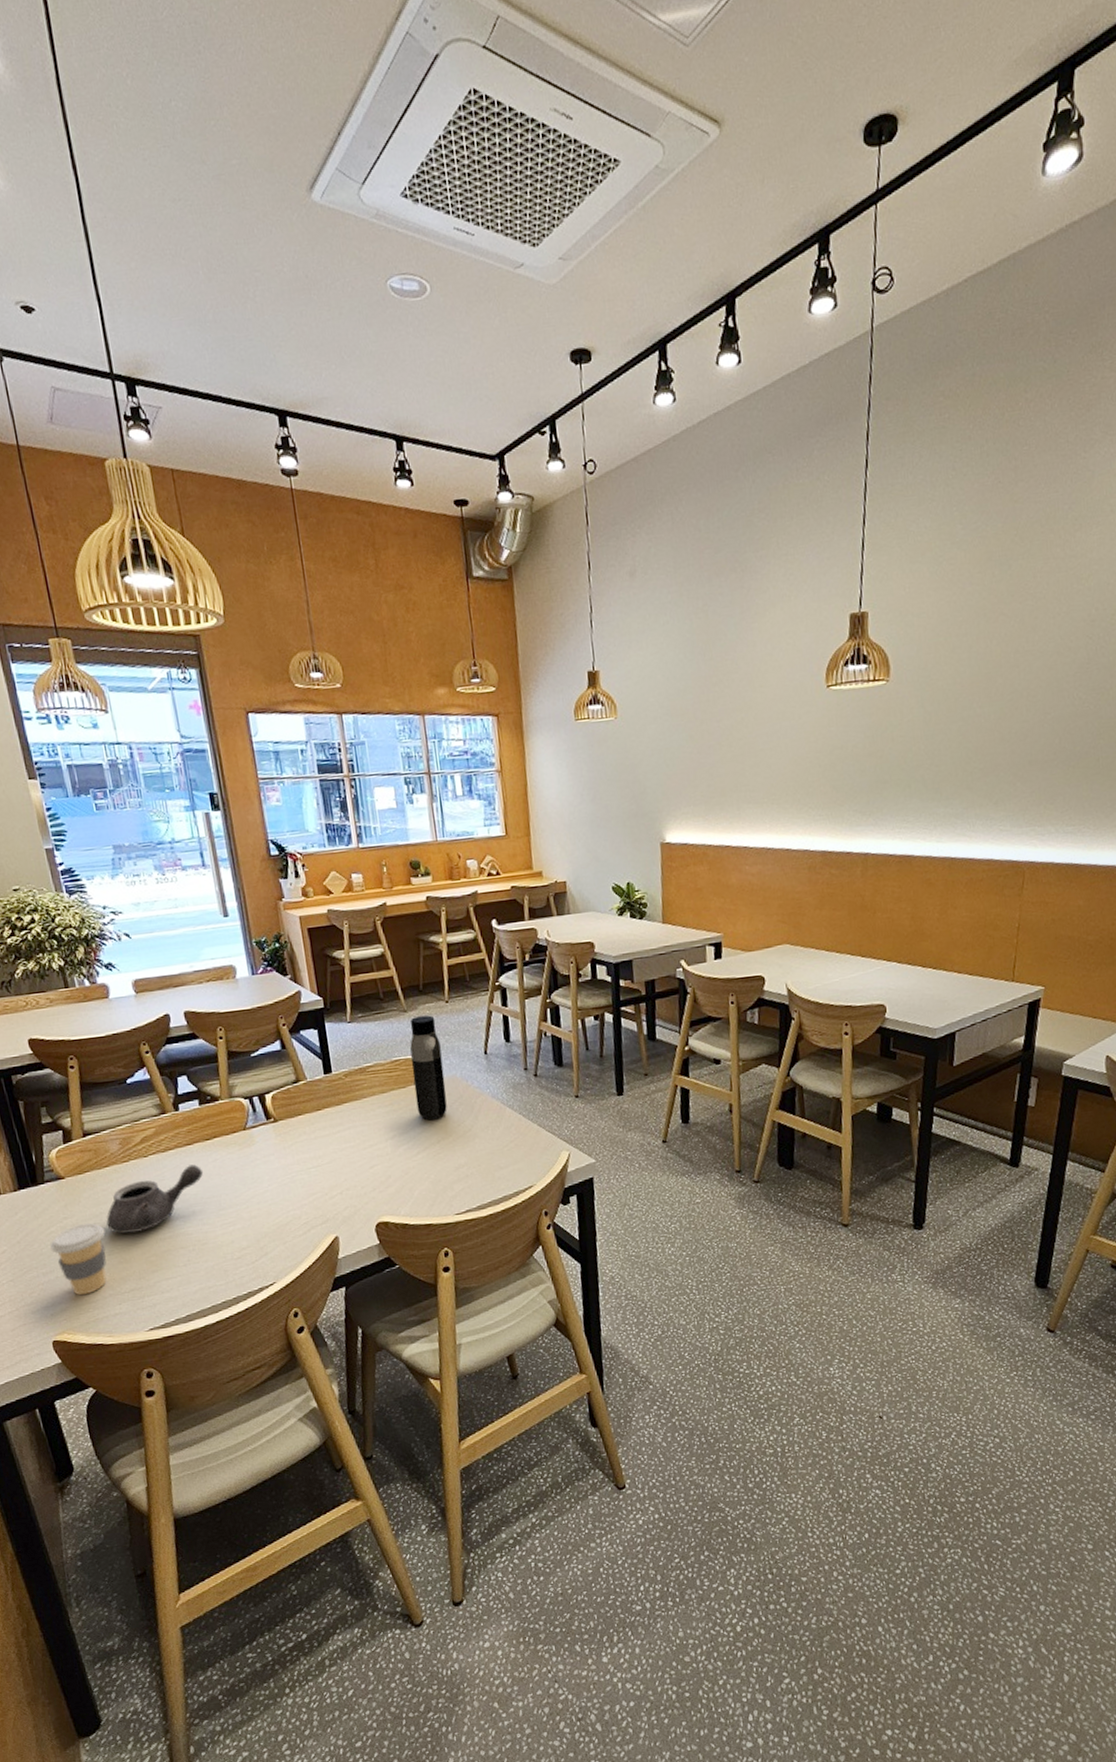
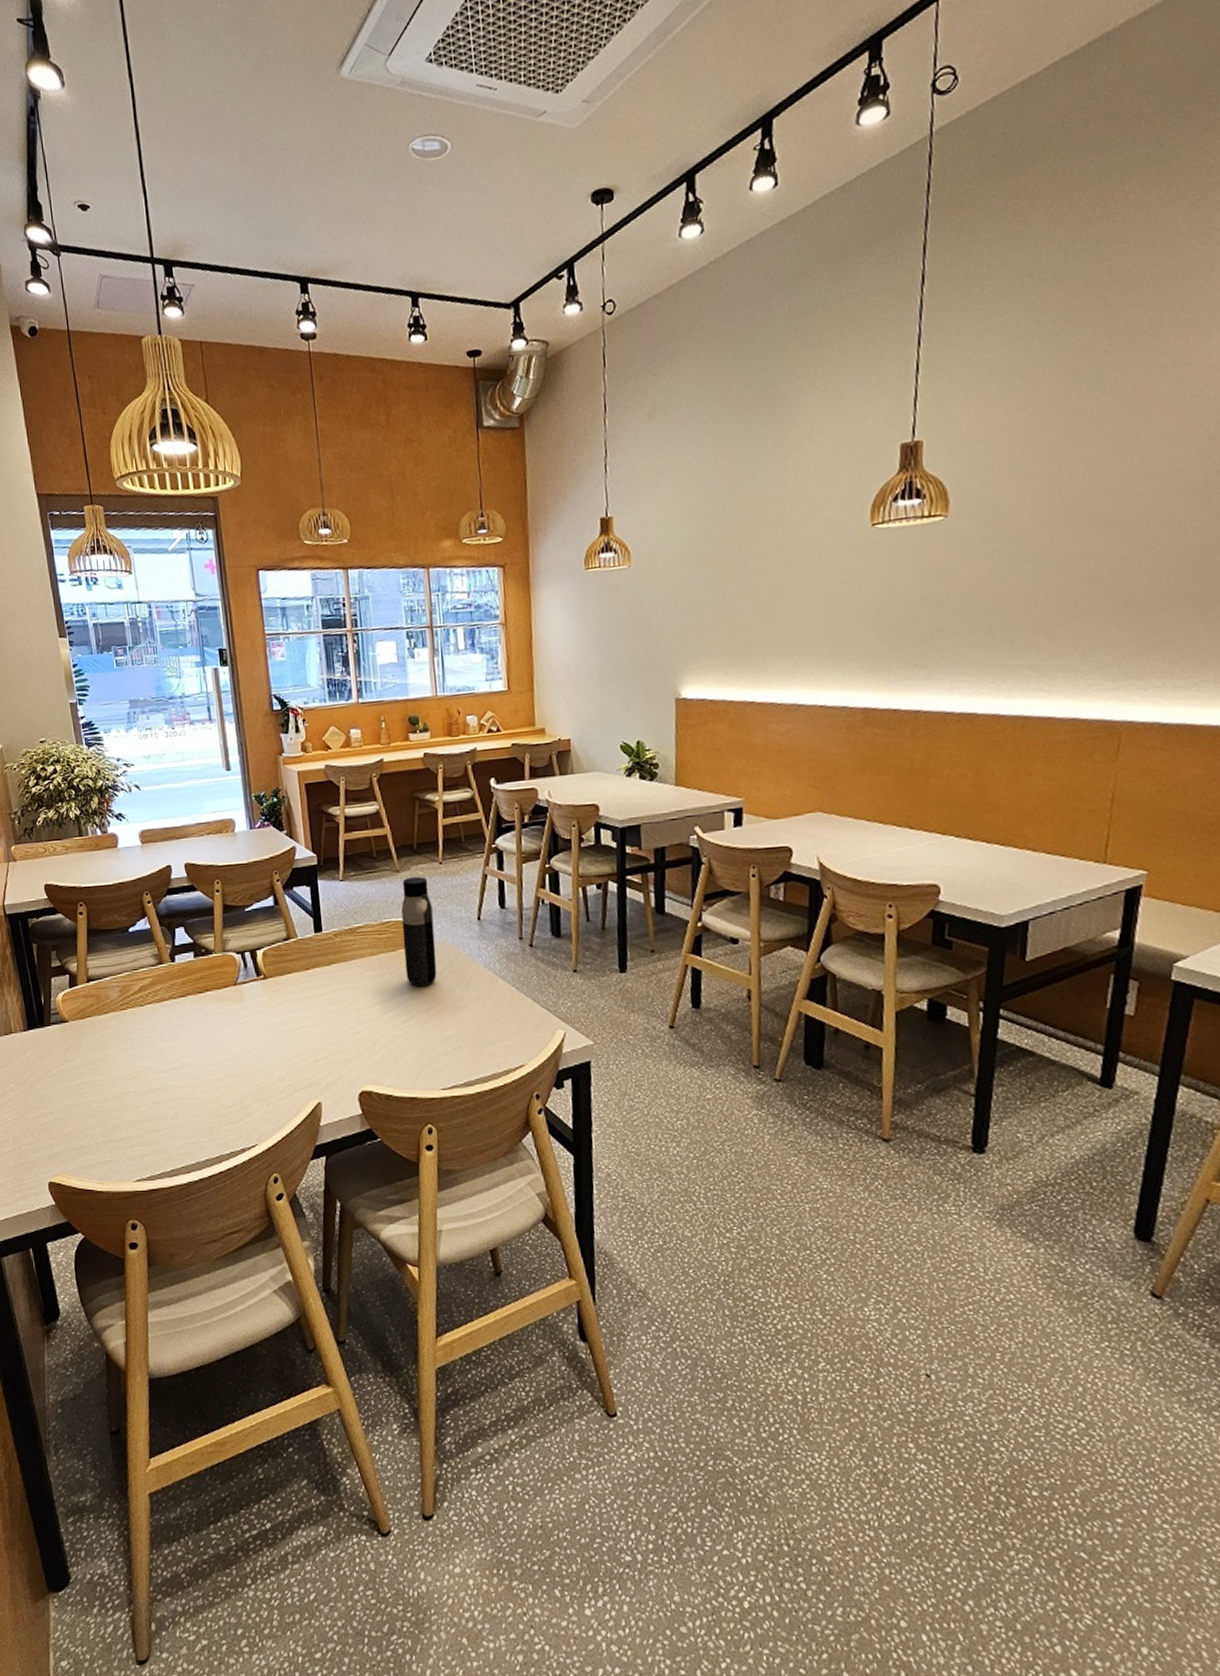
coffee cup: present [50,1223,107,1295] -> none [52,1068,102,1138]
teapot: present [106,1164,204,1234] -> none [103,1017,195,1081]

